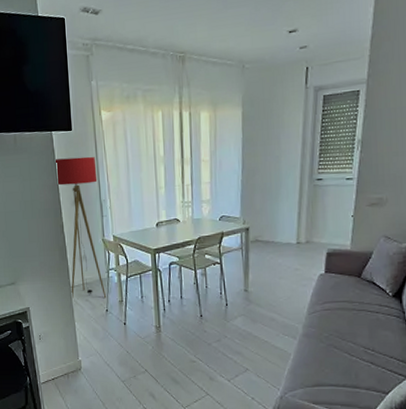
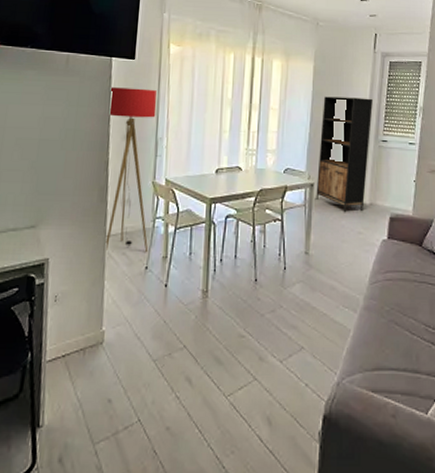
bookshelf: none [251,137,306,252] -> present [316,96,373,213]

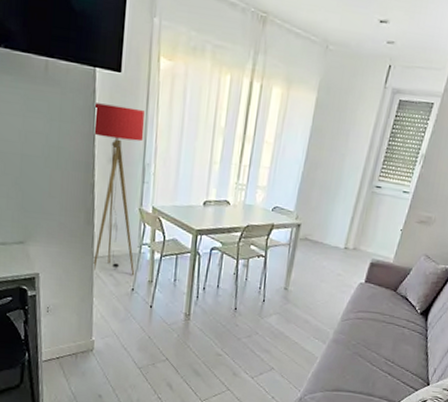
bookshelf: present [316,96,373,213] -> none [301,133,374,256]

